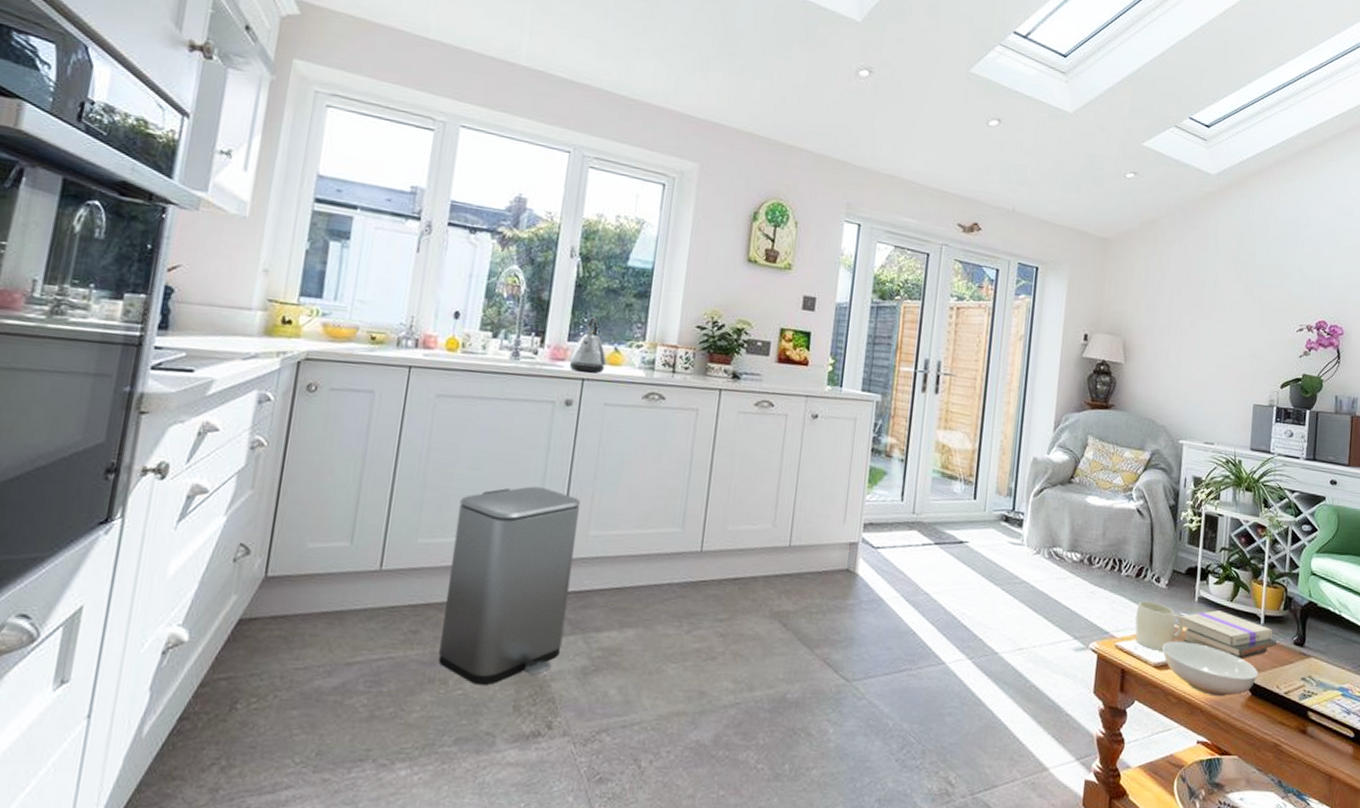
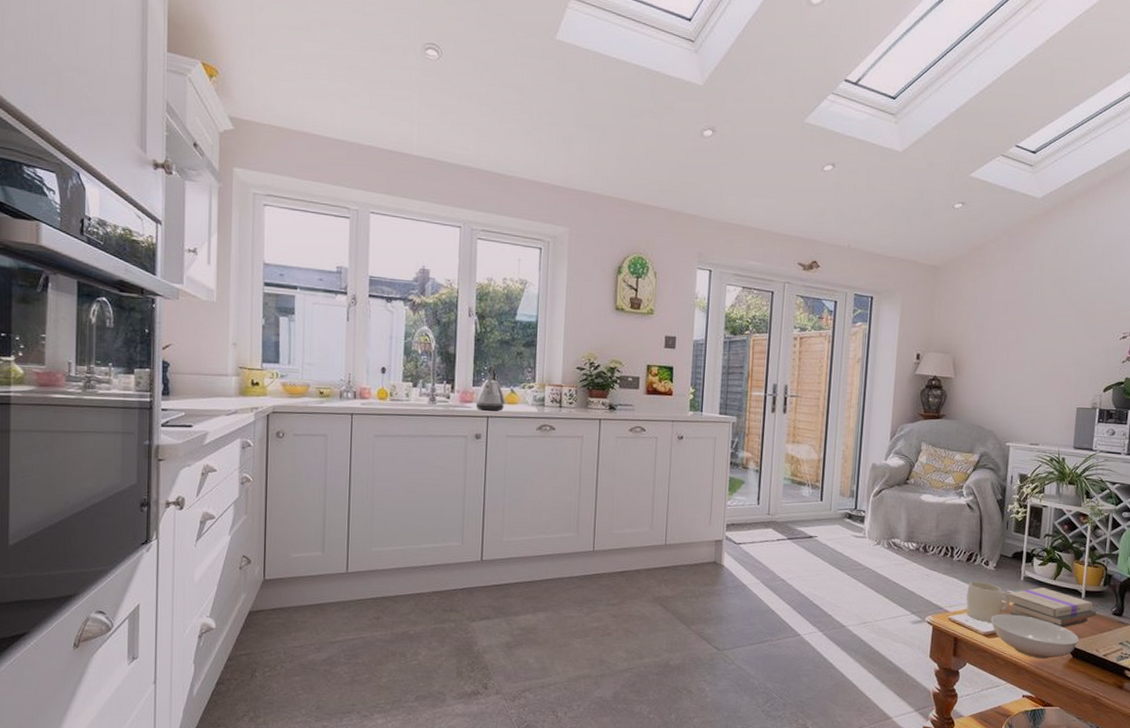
pedal bin: present [438,486,581,685] -> none [397,504,495,657]

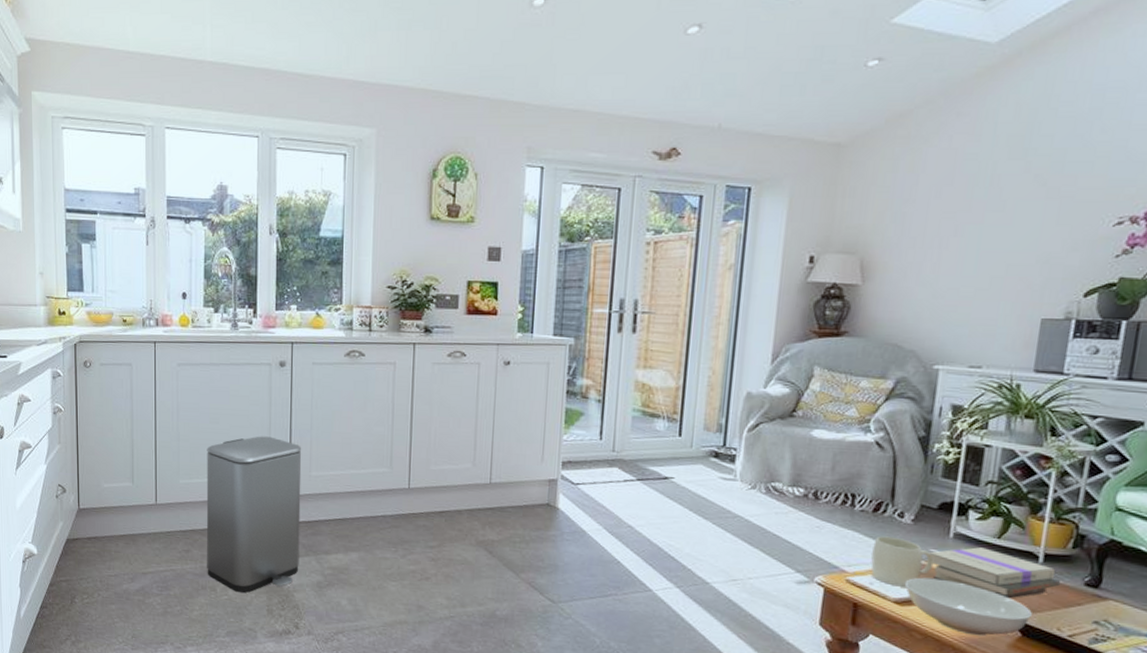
pedal bin: none [397,504,495,657] -> present [206,436,302,593]
kettle: present [474,364,505,412] -> none [278,285,311,338]

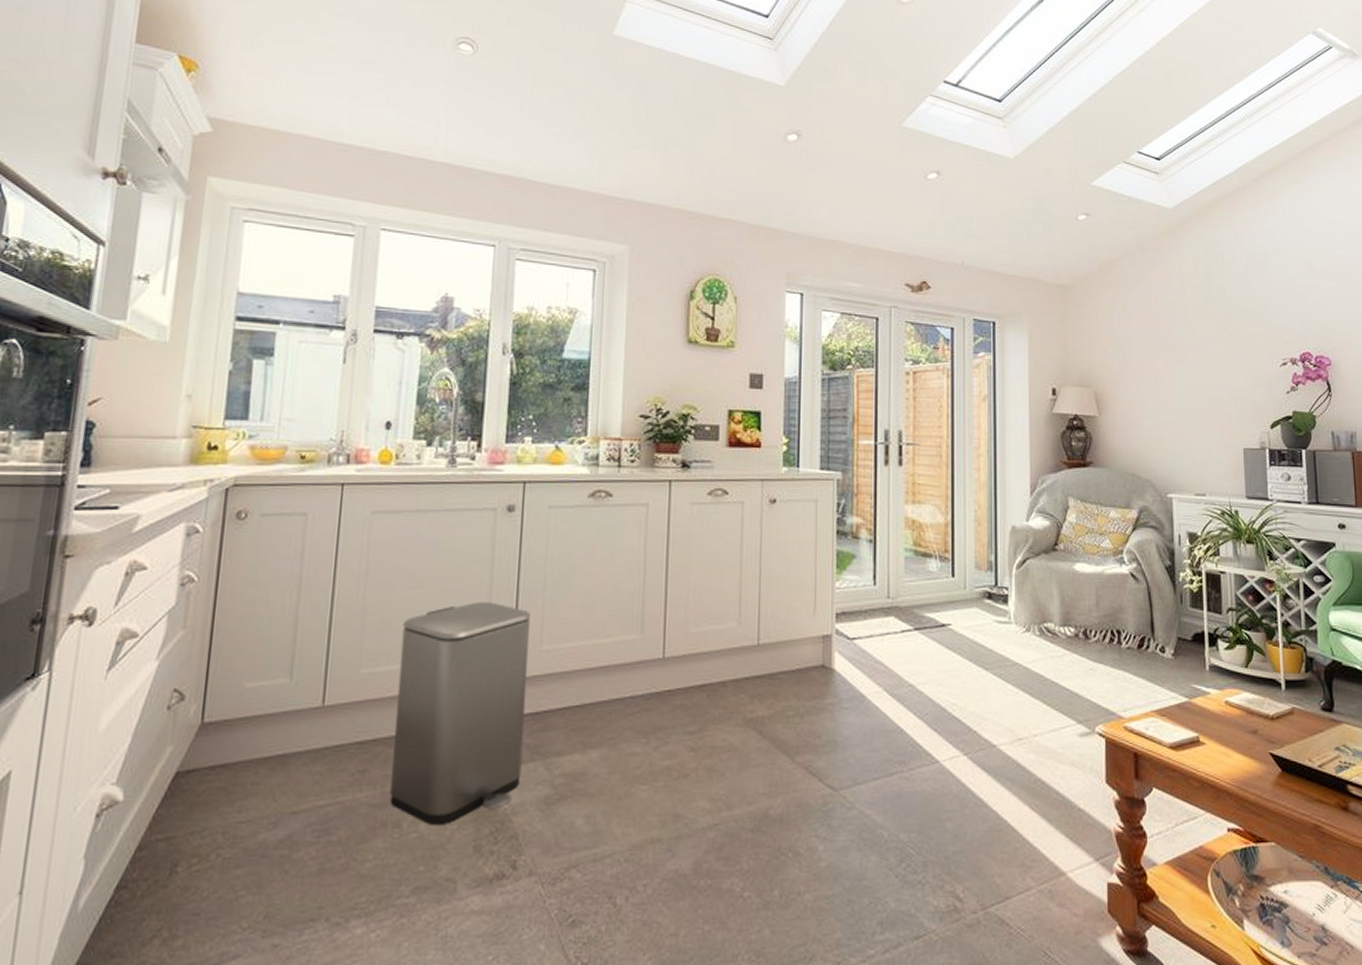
mug: present [871,535,934,587] -> none [1143,674,1197,729]
bowl: present [904,577,1033,636] -> none [1175,716,1287,777]
books: present [928,547,1062,599] -> none [1191,679,1303,732]

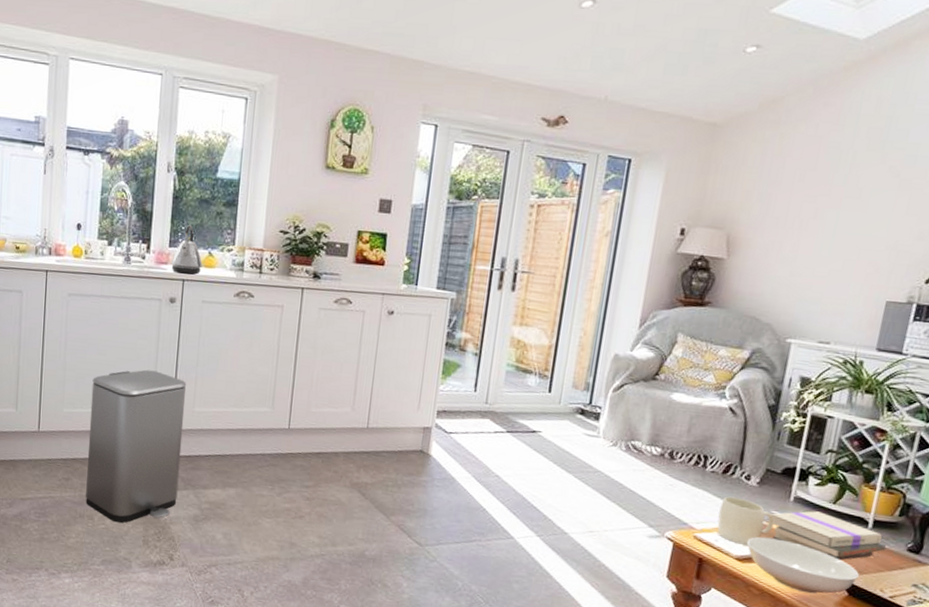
kettle: none [507,414,548,476] -> present [170,224,203,276]
mug: none [1143,674,1197,729] -> present [717,496,775,546]
bowl: none [1175,716,1287,777] -> present [746,536,860,594]
books: none [1191,679,1303,732] -> present [770,511,887,561]

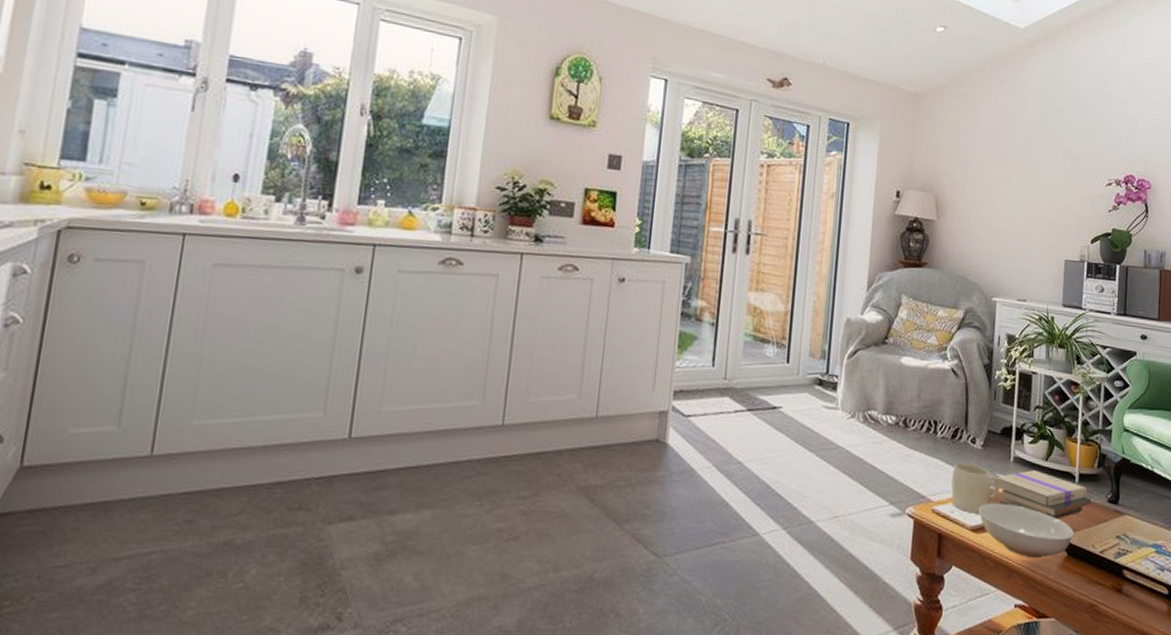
pedal bin: present [85,369,187,523] -> none [216,360,373,576]
kettle: present [170,224,203,276] -> none [358,177,400,239]

